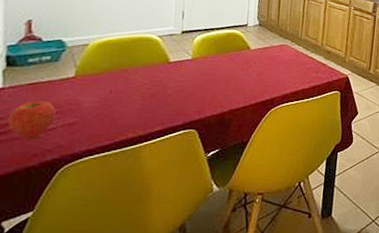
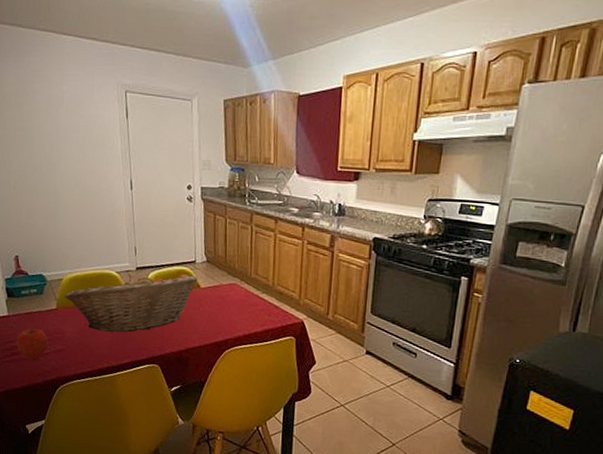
fruit basket: none [88,37,249,99] -> present [65,274,198,332]

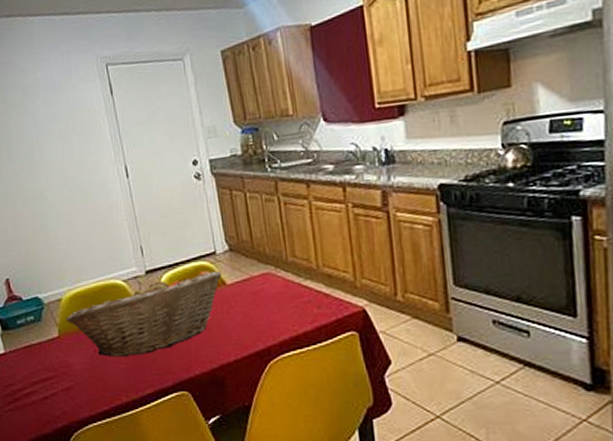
apple: present [16,328,48,362] -> none [17,364,54,406]

